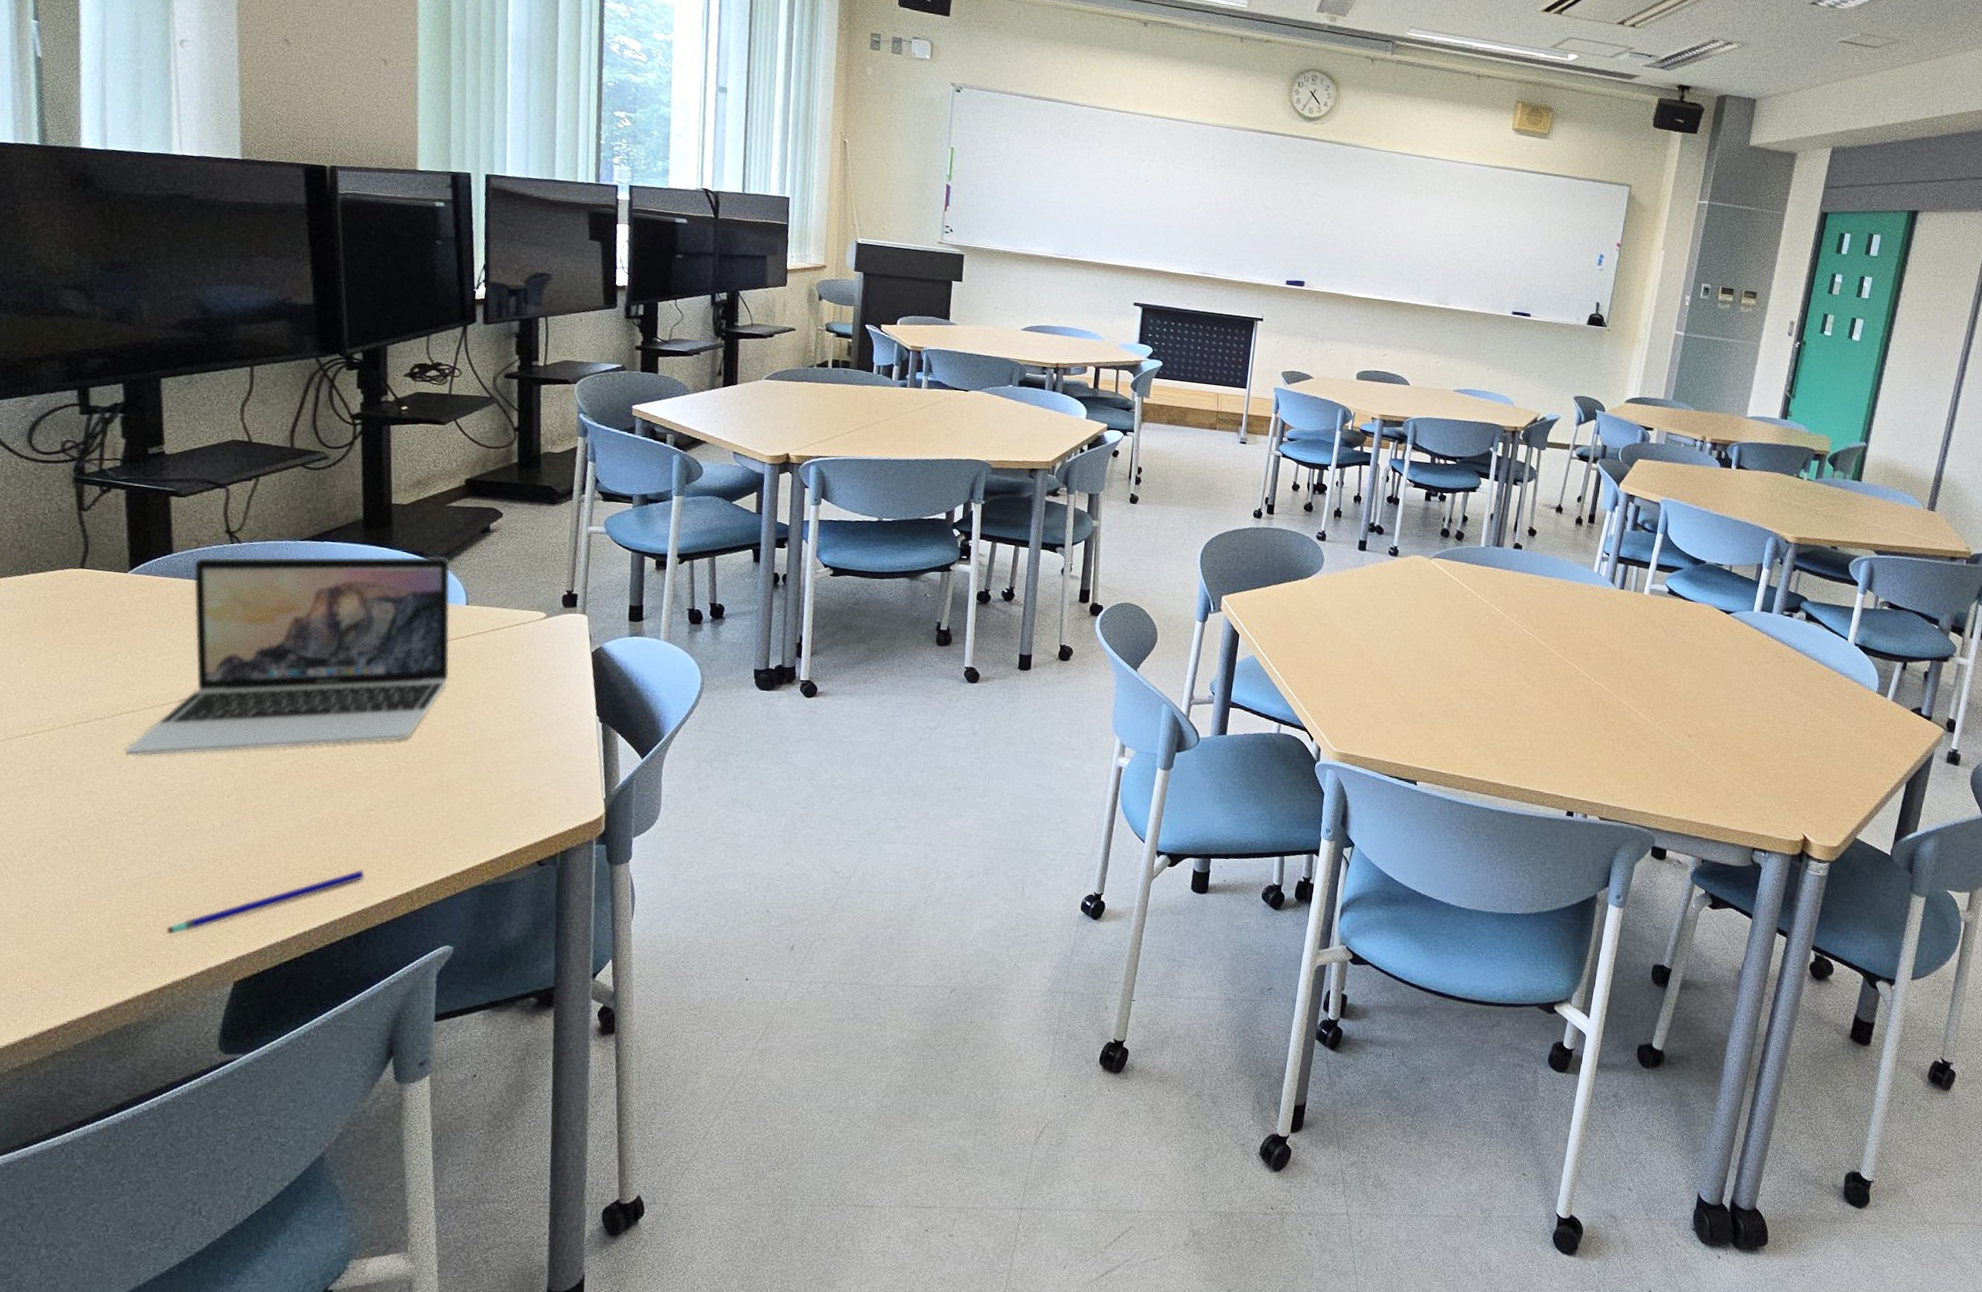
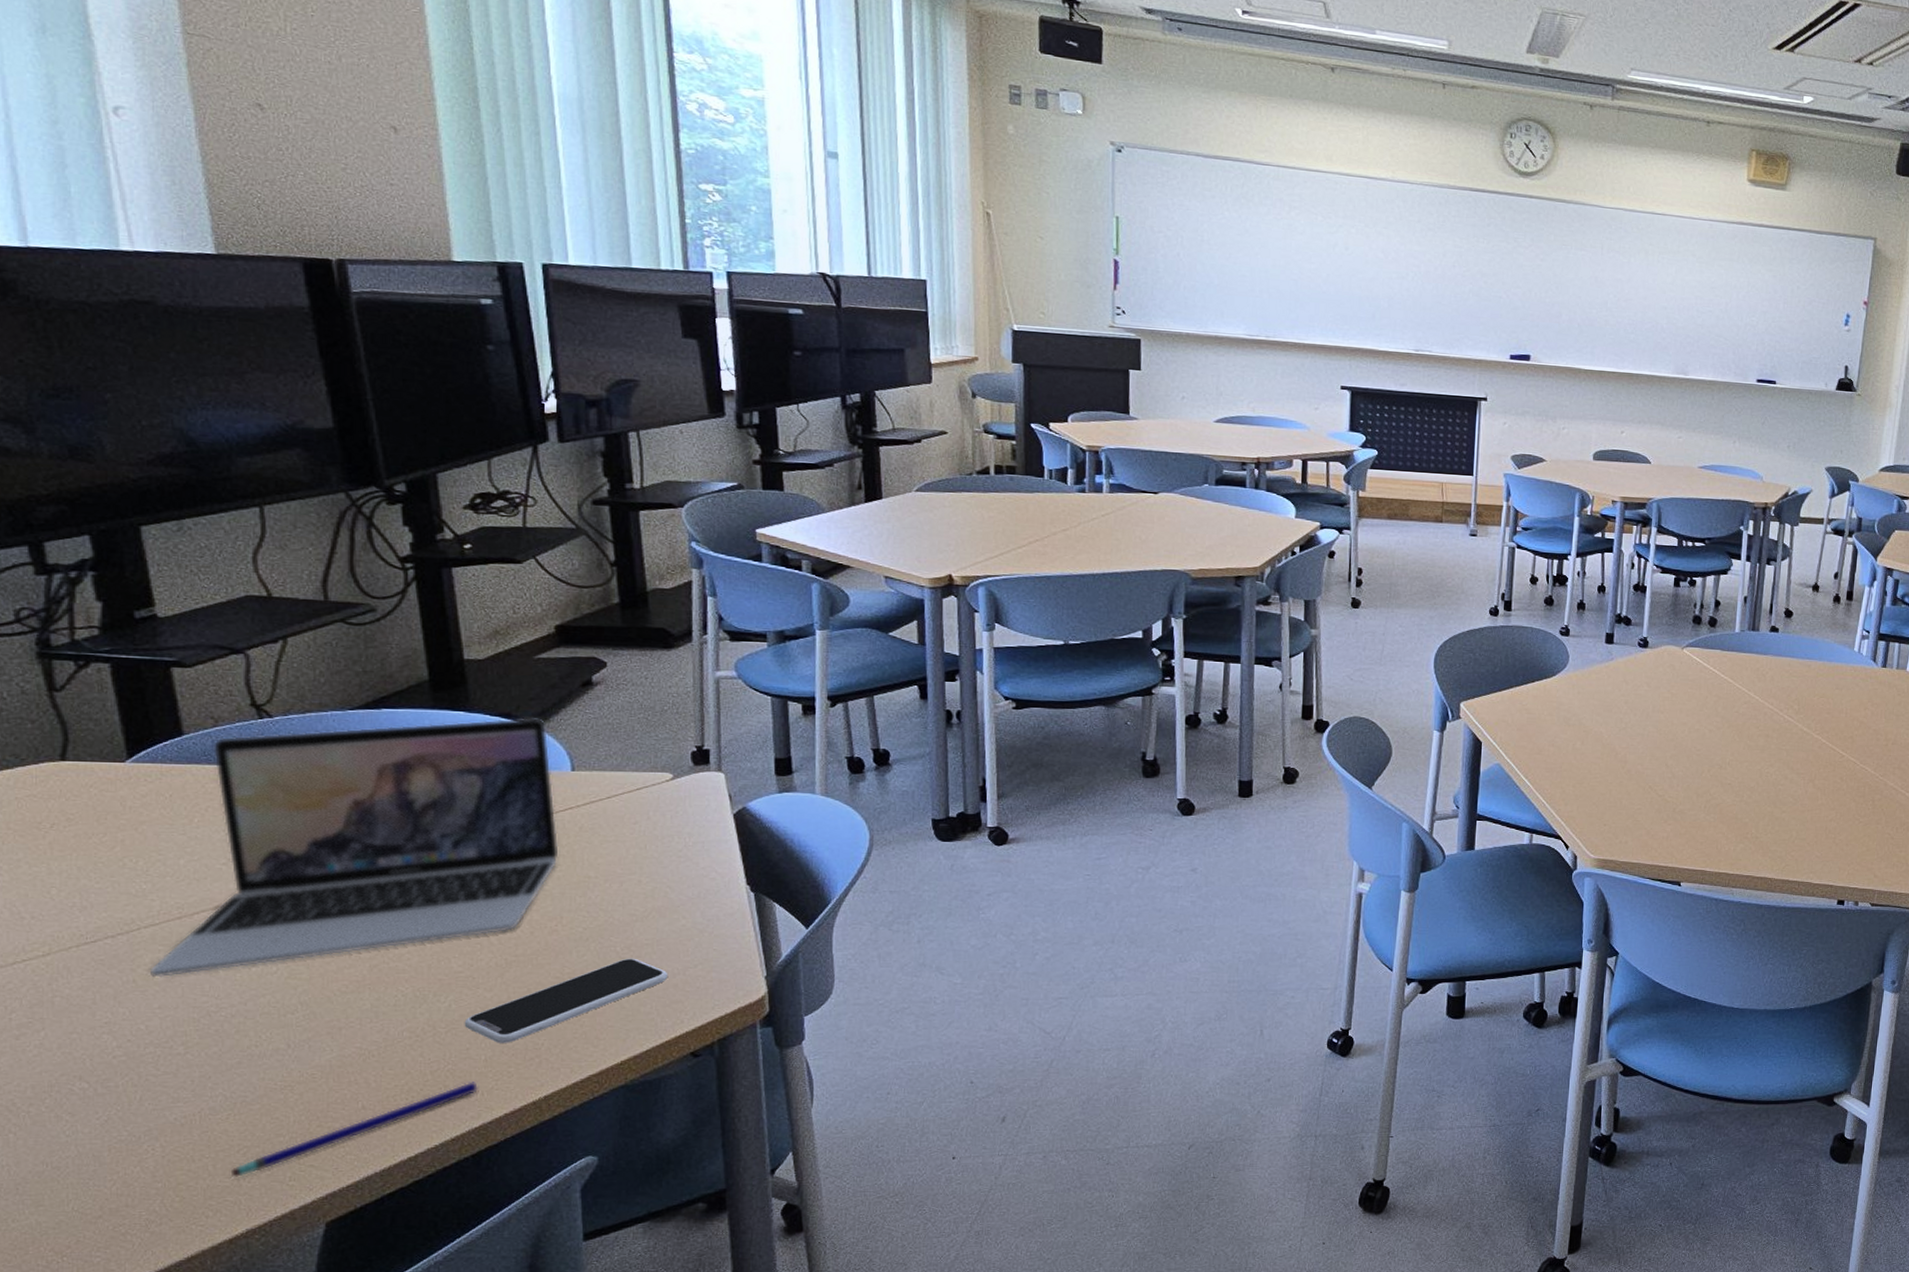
smartphone: none [359,772,526,839] -> present [464,958,668,1043]

